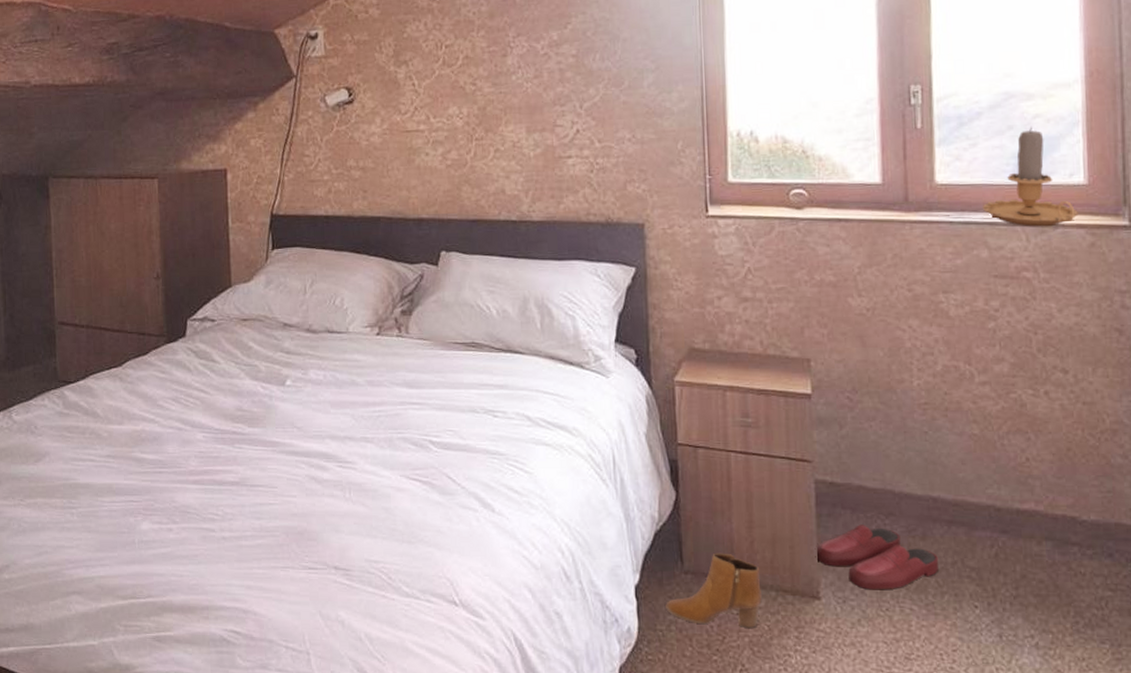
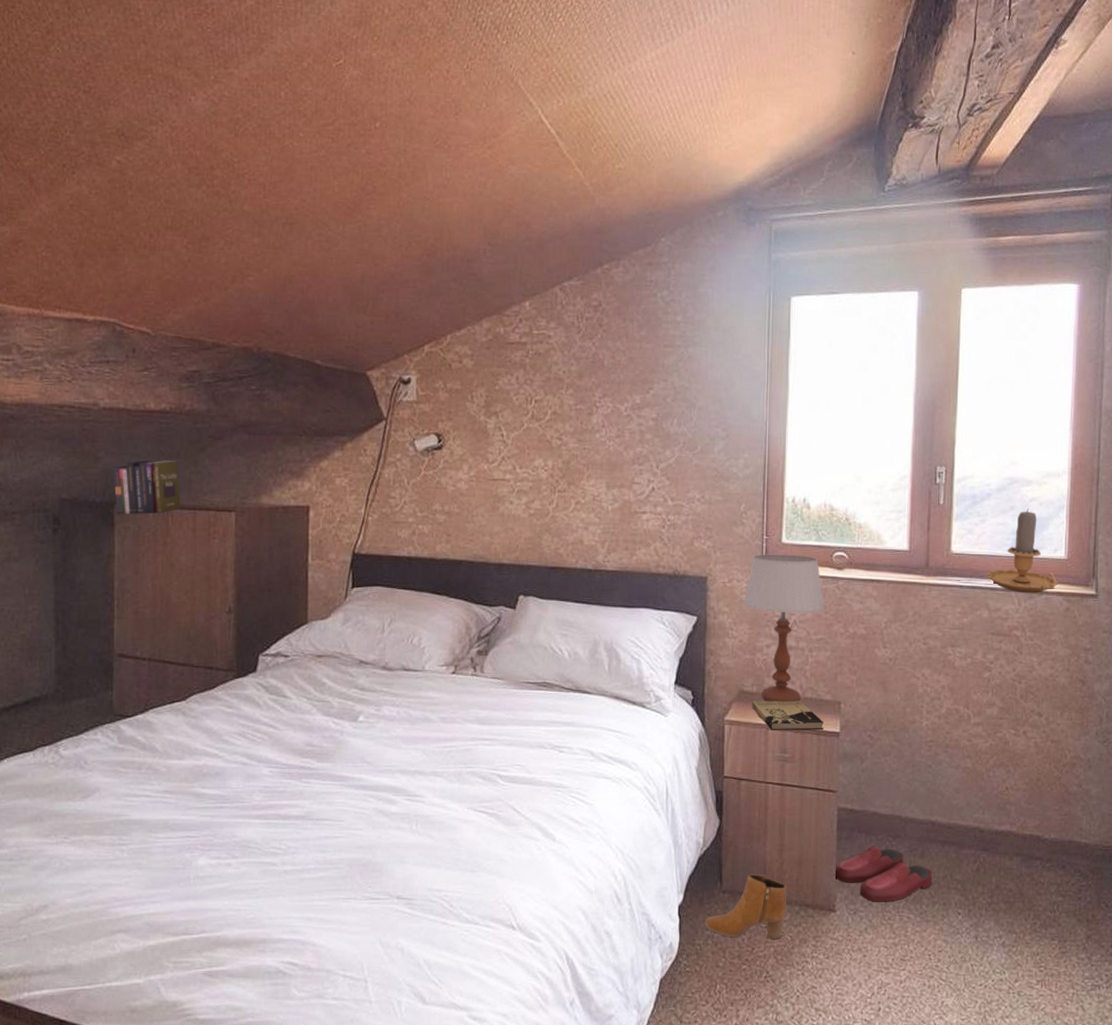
books: none [46,131,108,186] -> present [113,460,181,514]
table lamp: none [687,194,784,360] -> present [743,554,825,702]
book: none [705,359,793,392] -> present [752,700,824,730]

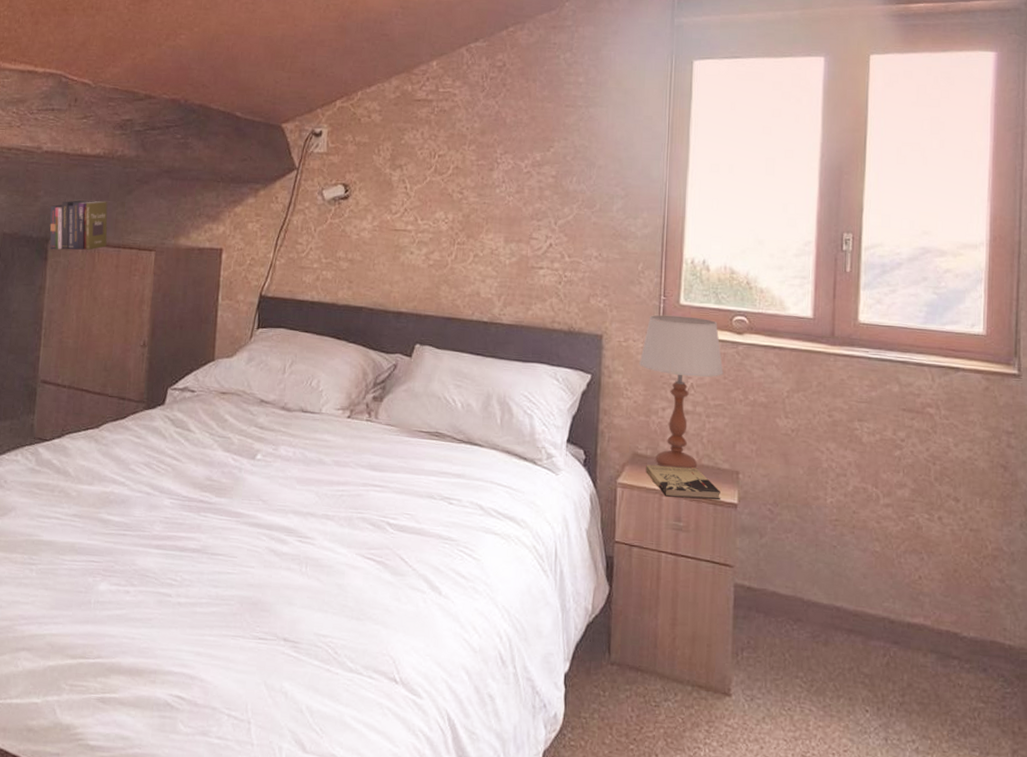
boot: present [704,873,787,940] -> none [591,646,679,721]
slippers: present [833,846,932,902] -> none [729,628,837,691]
candle: present [987,508,1059,593] -> none [897,280,977,370]

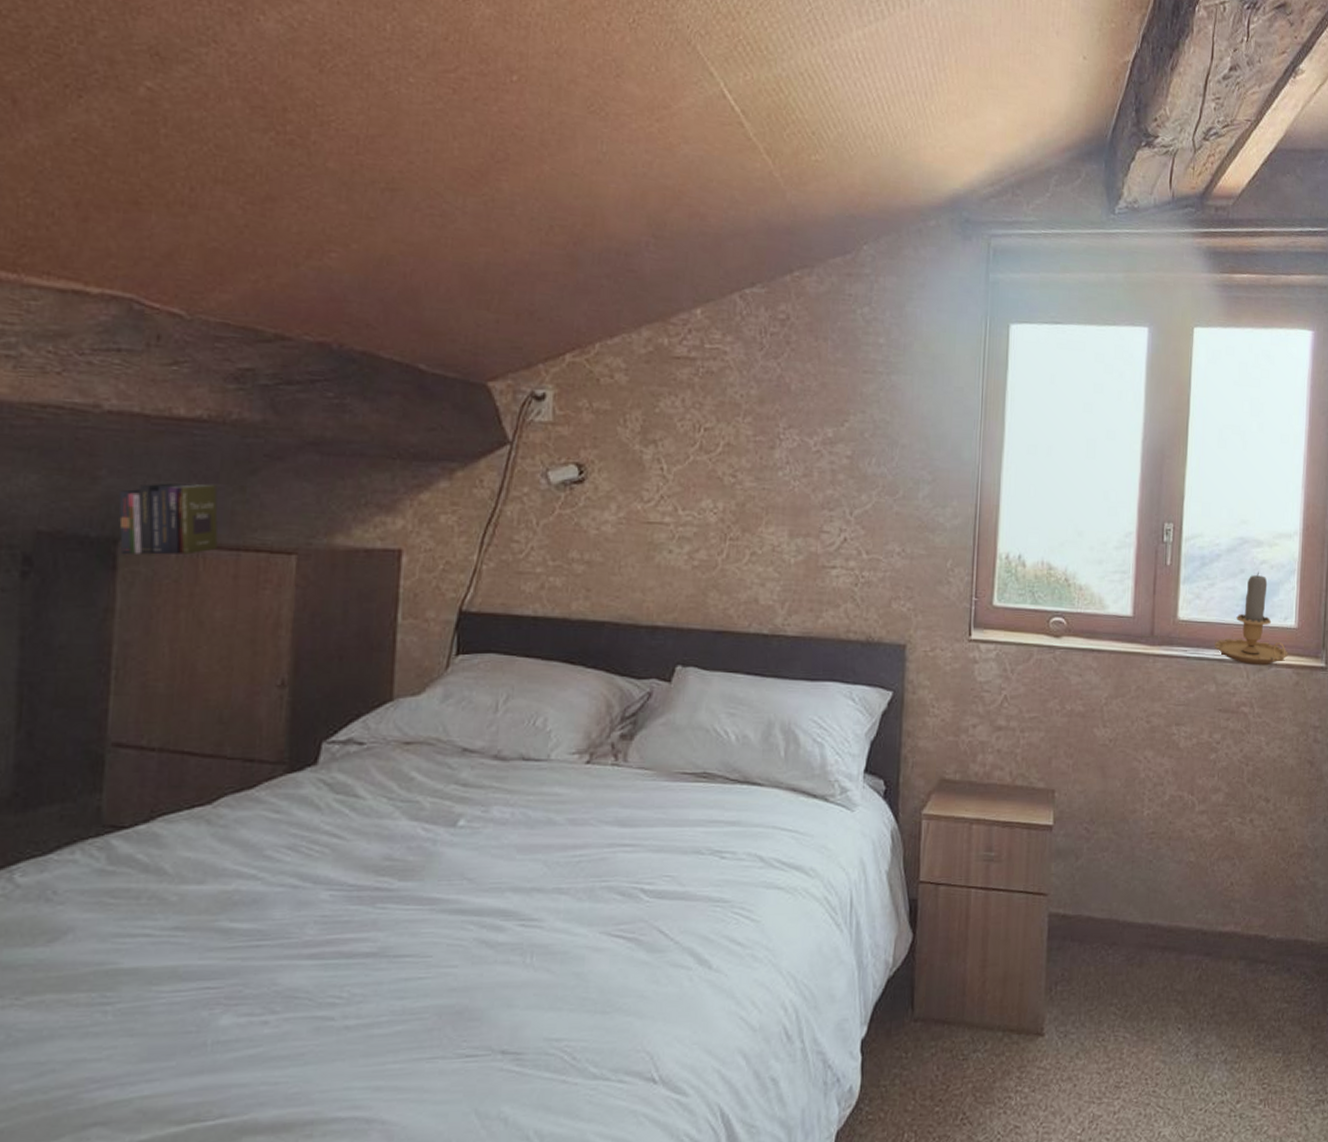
table lamp: present [638,314,724,469] -> none [947,618,1040,791]
book: present [646,464,721,501] -> none [954,790,1036,825]
candle: none [897,280,977,370] -> present [1215,572,1288,666]

